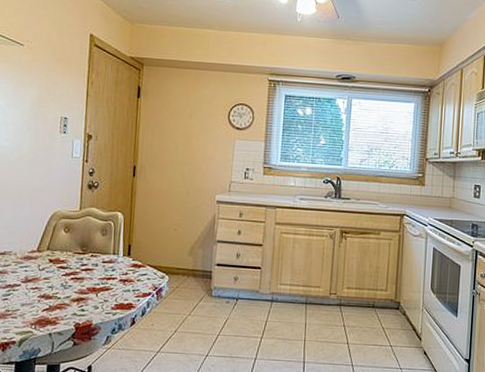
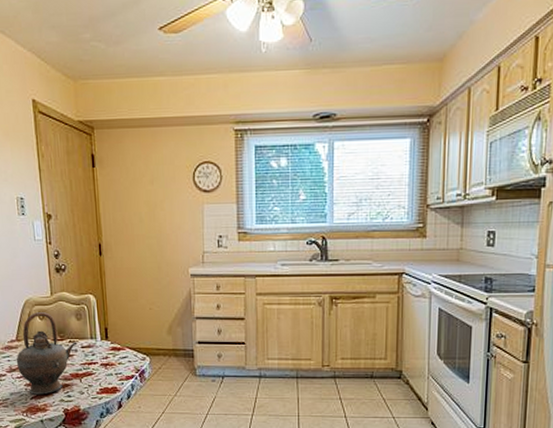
teapot: none [33,225,99,307] -> present [16,312,78,395]

